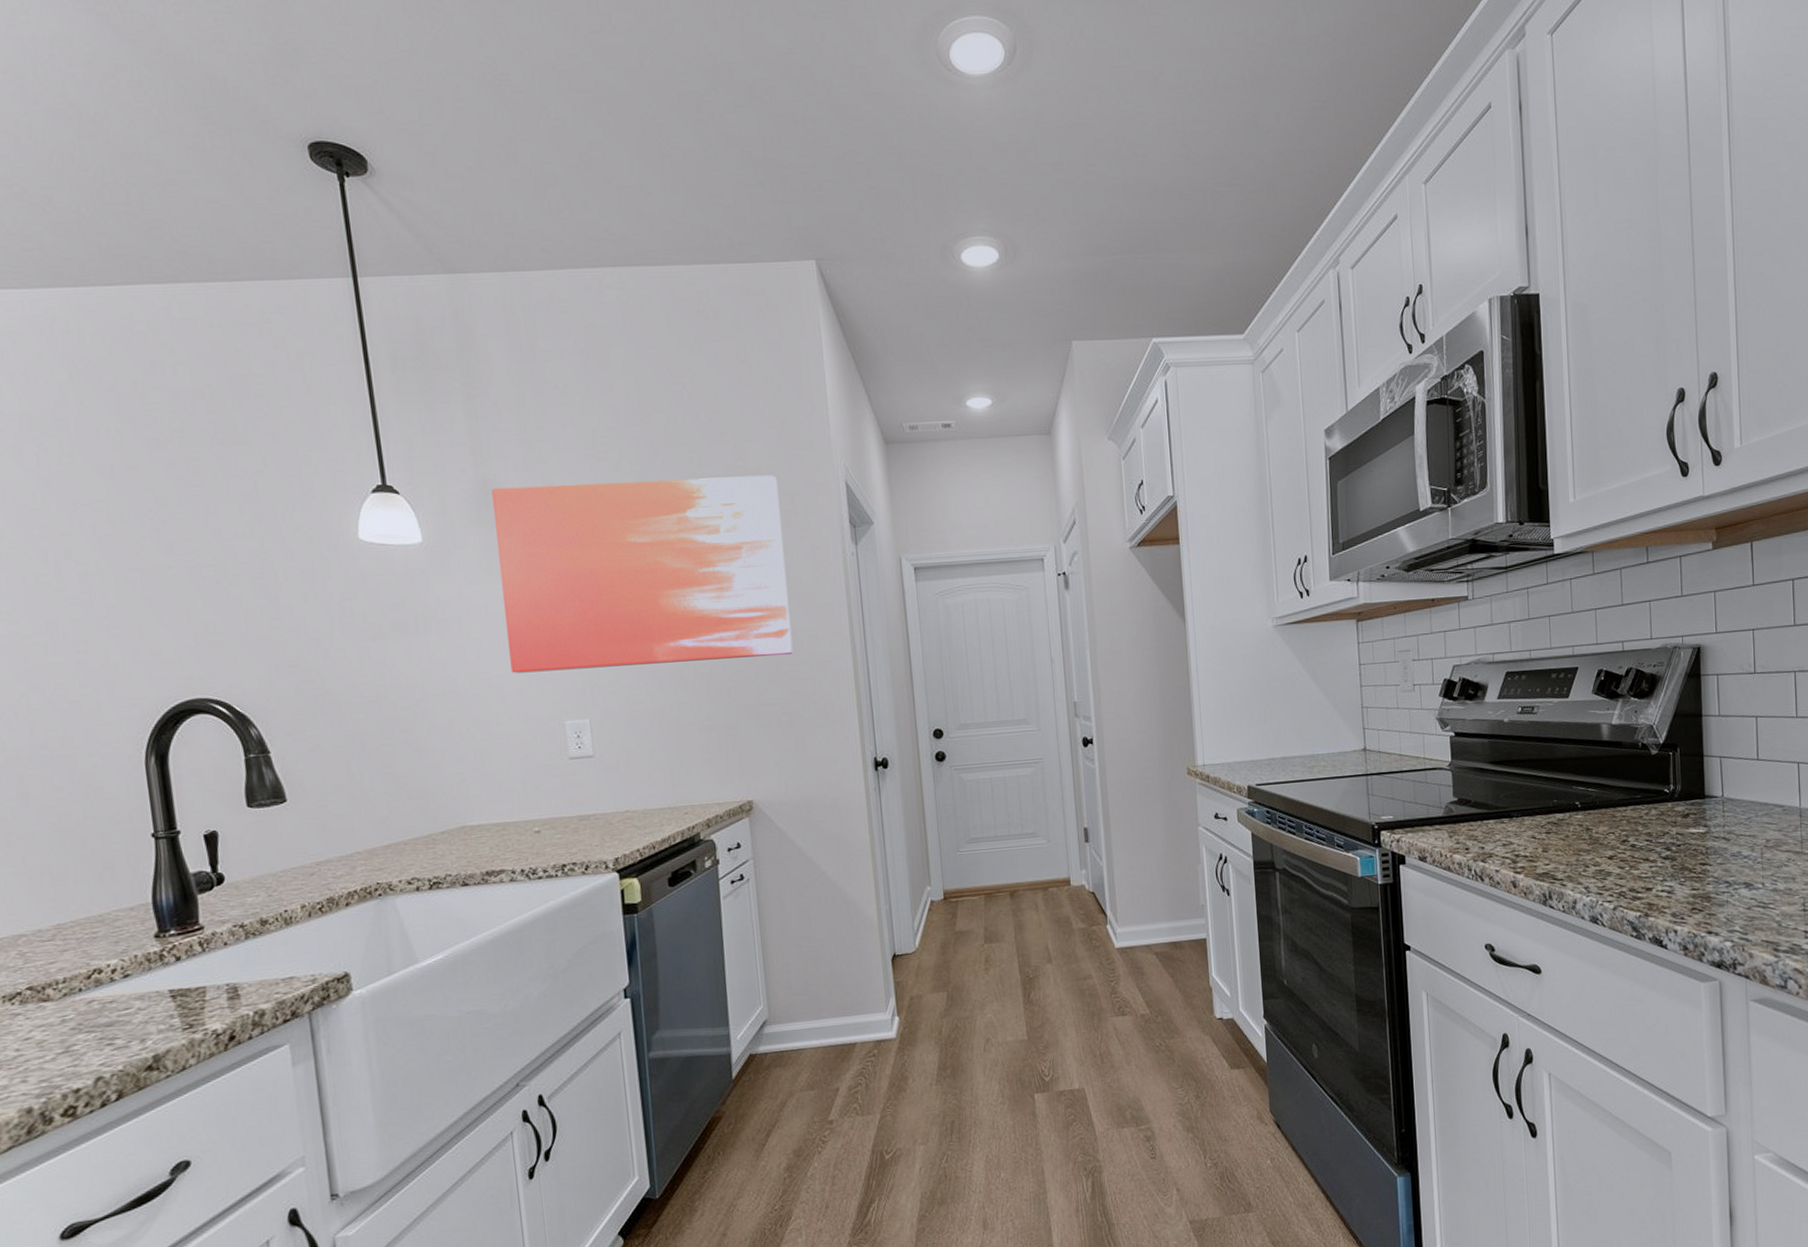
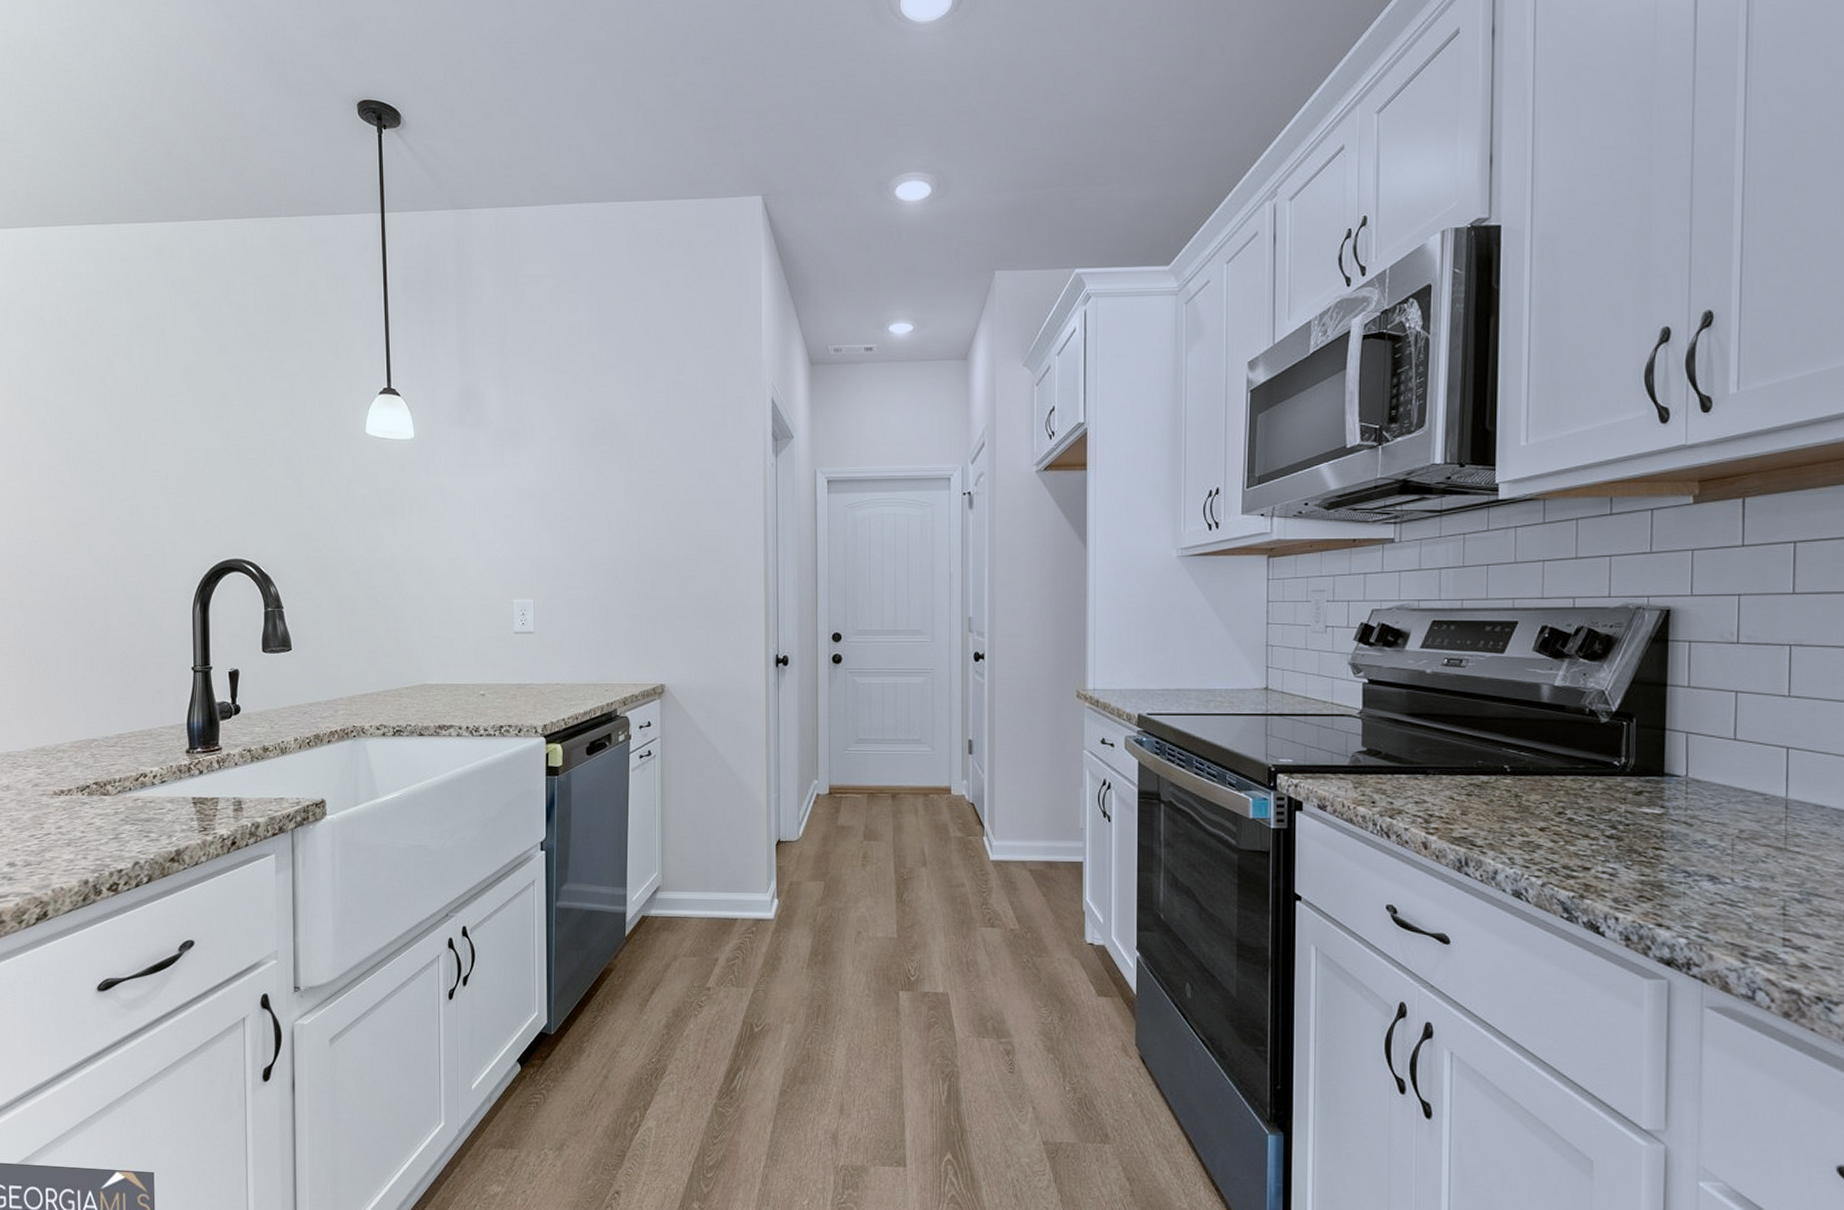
wall art: present [492,474,793,674] -> none [473,389,712,555]

